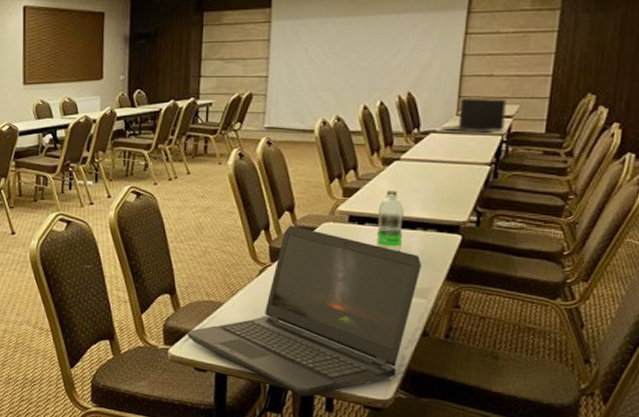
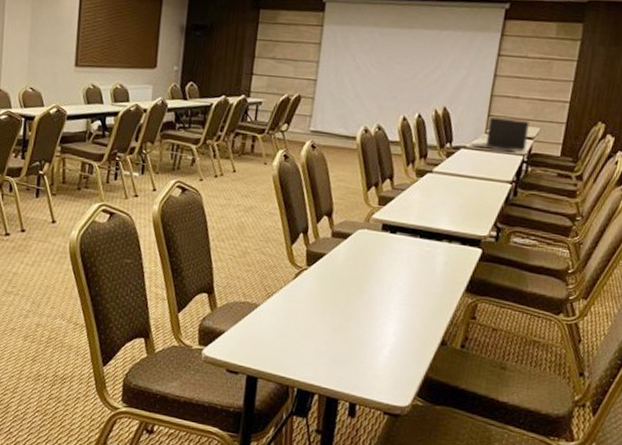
laptop computer: present [187,225,423,397] -> none [221,230,446,402]
bottle: present [375,190,404,251] -> none [405,201,433,262]

